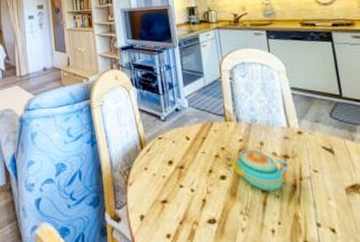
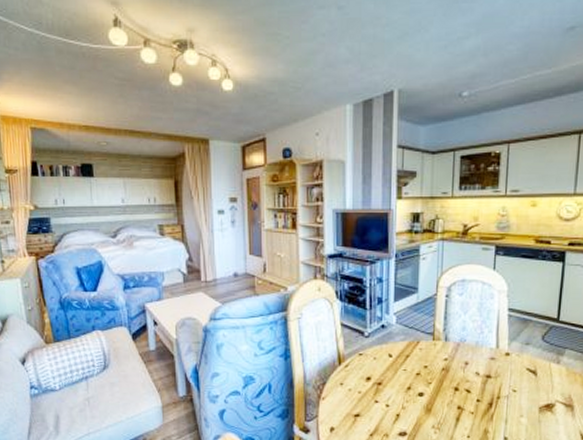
teapot: present [225,149,289,192] -> none [426,368,489,408]

